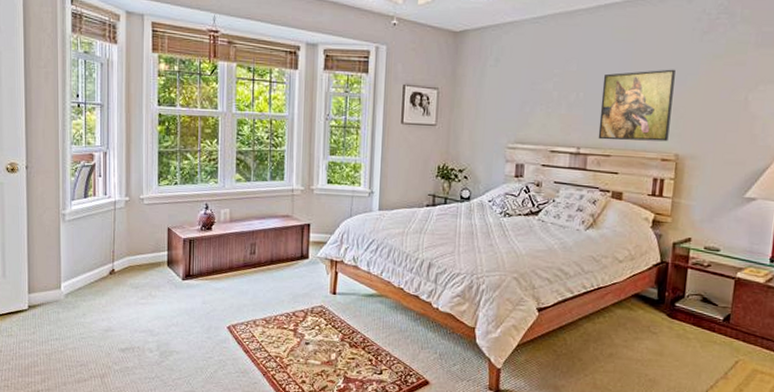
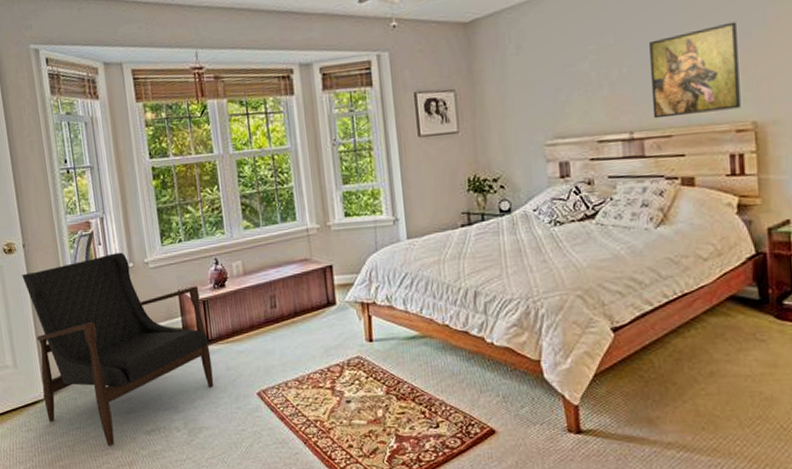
armchair: none [21,186,190,359] -> present [22,252,214,447]

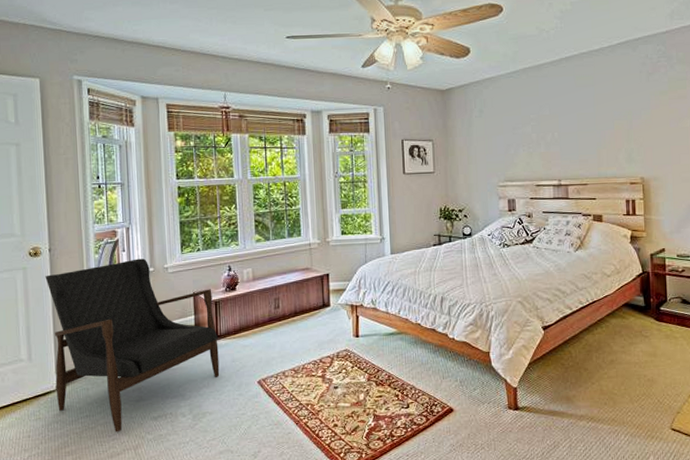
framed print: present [648,21,741,119] -> none [572,106,634,171]

